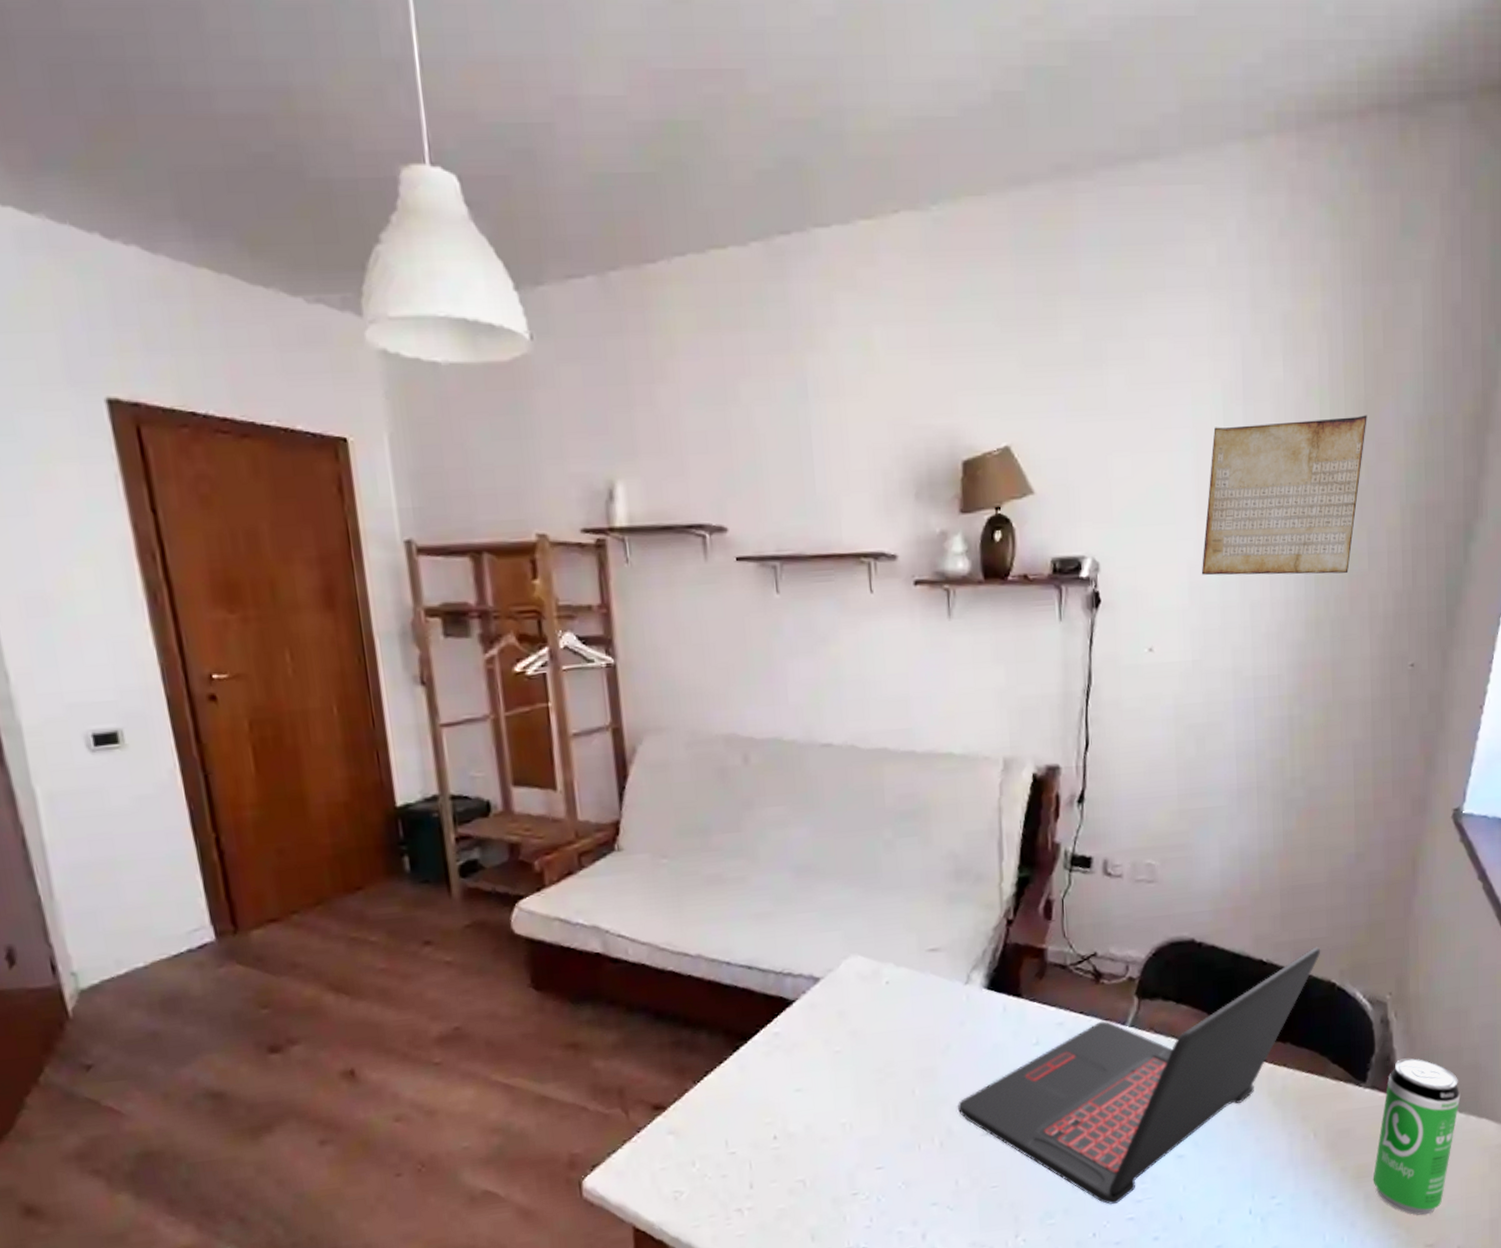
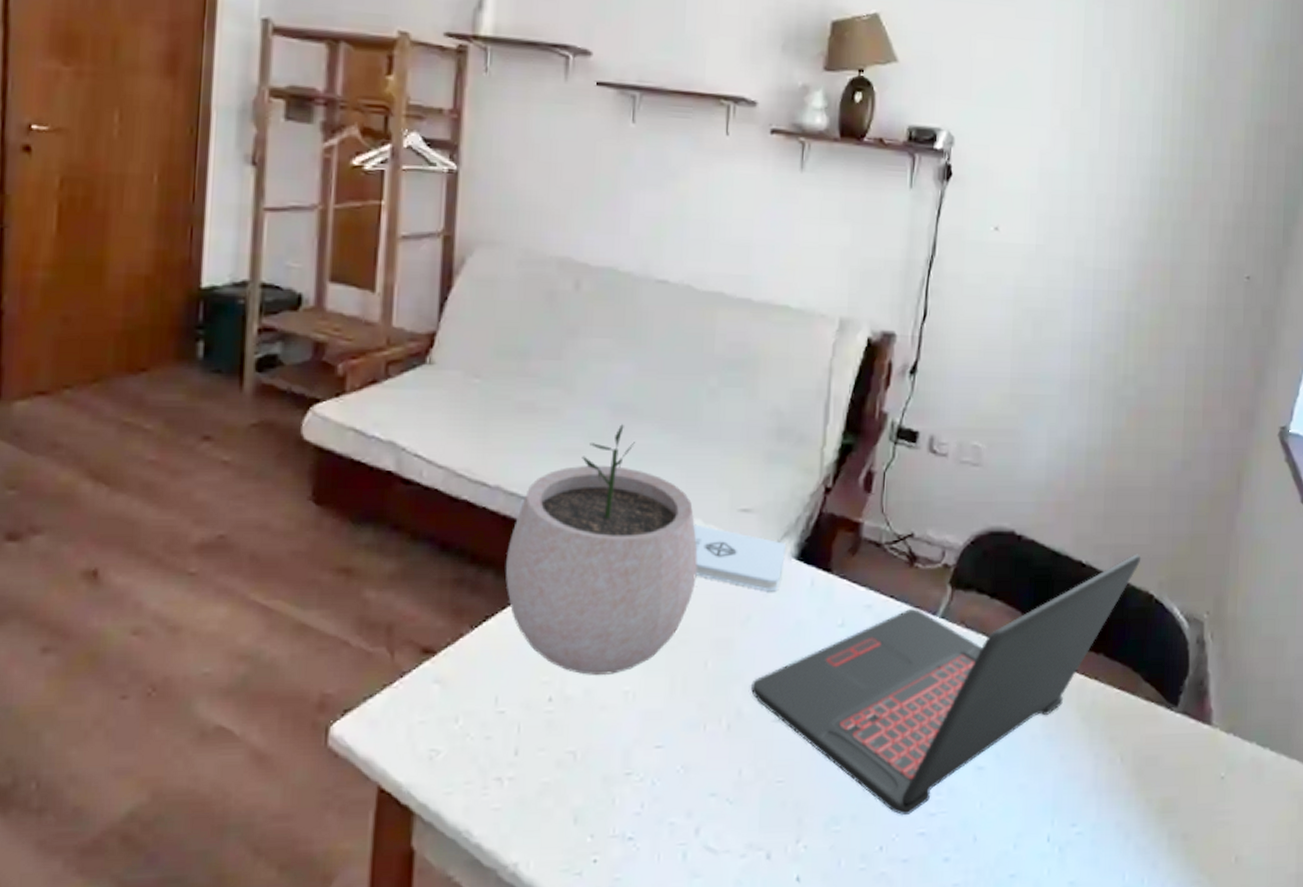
plant pot: none [716,884,895,1113] -> present [505,424,698,676]
notepad: none [886,968,976,1021] -> present [693,524,787,592]
periodic table: present [1201,415,1367,576] -> none [1051,24,1219,179]
beverage can: present [1373,1058,1461,1216] -> none [1178,685,1273,862]

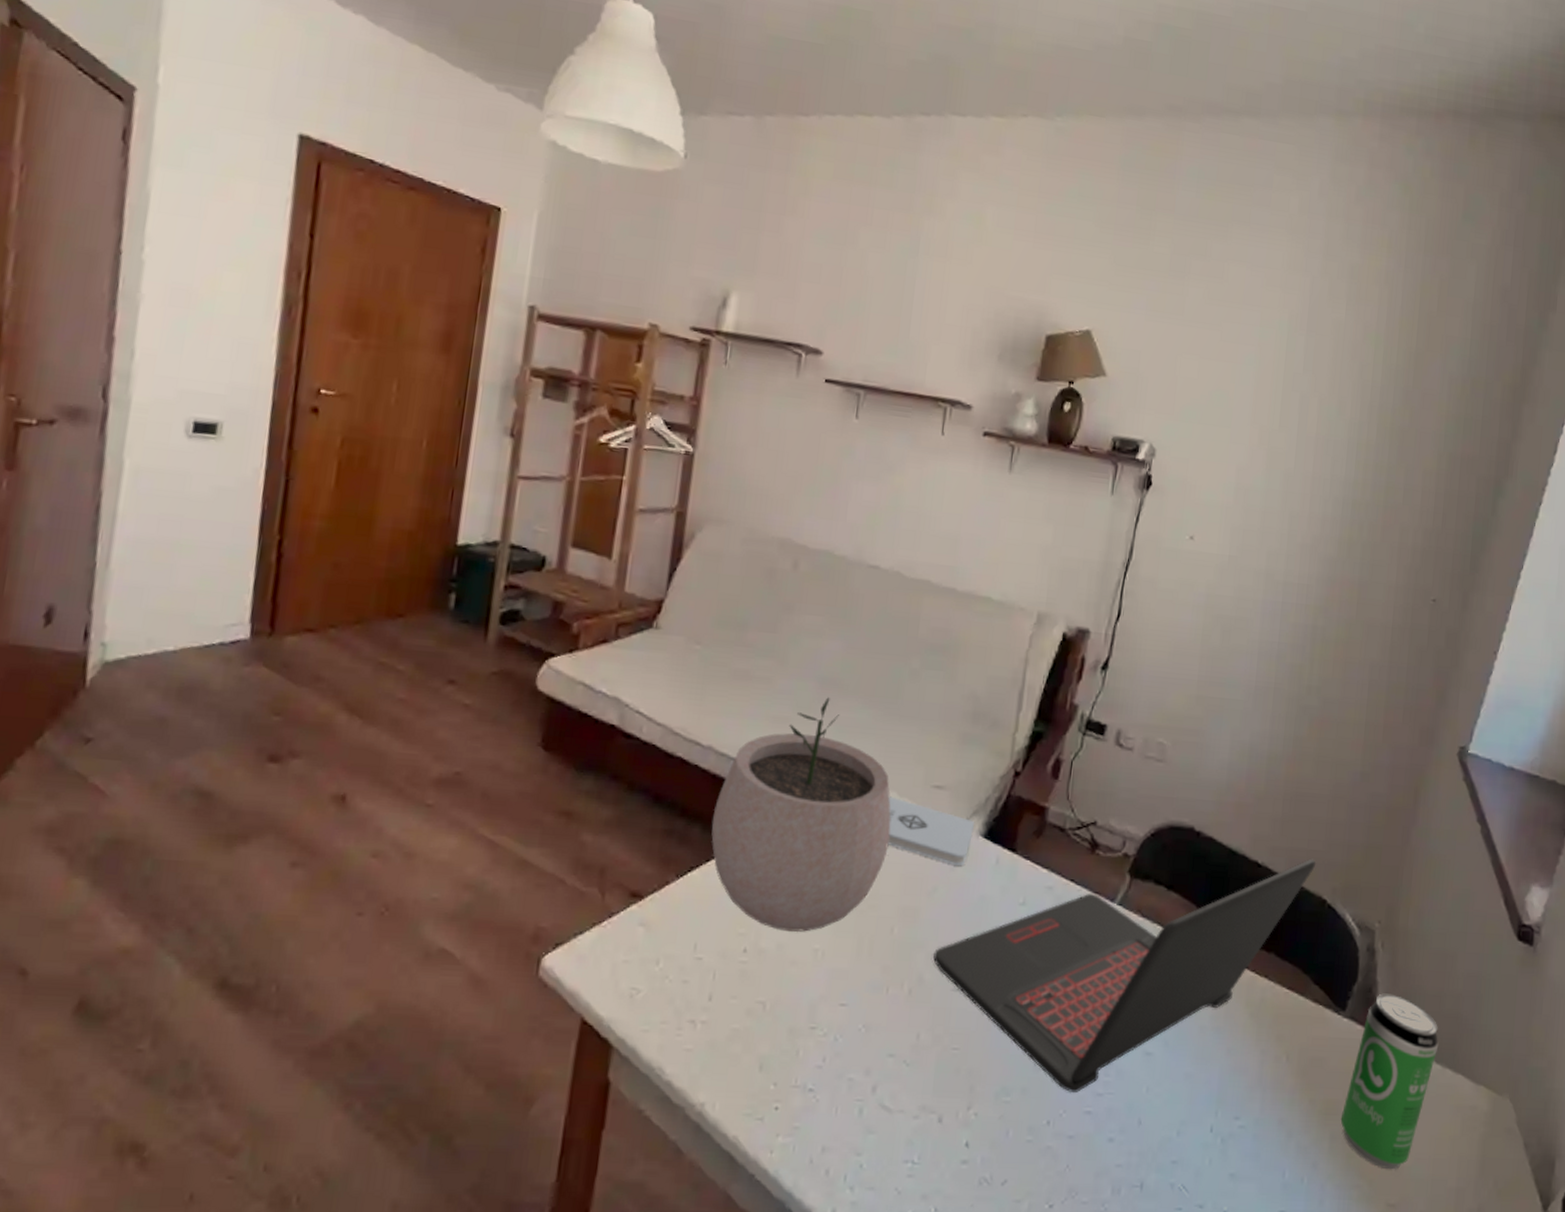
beverage can: none [1178,685,1273,862] -> present [1340,993,1439,1170]

